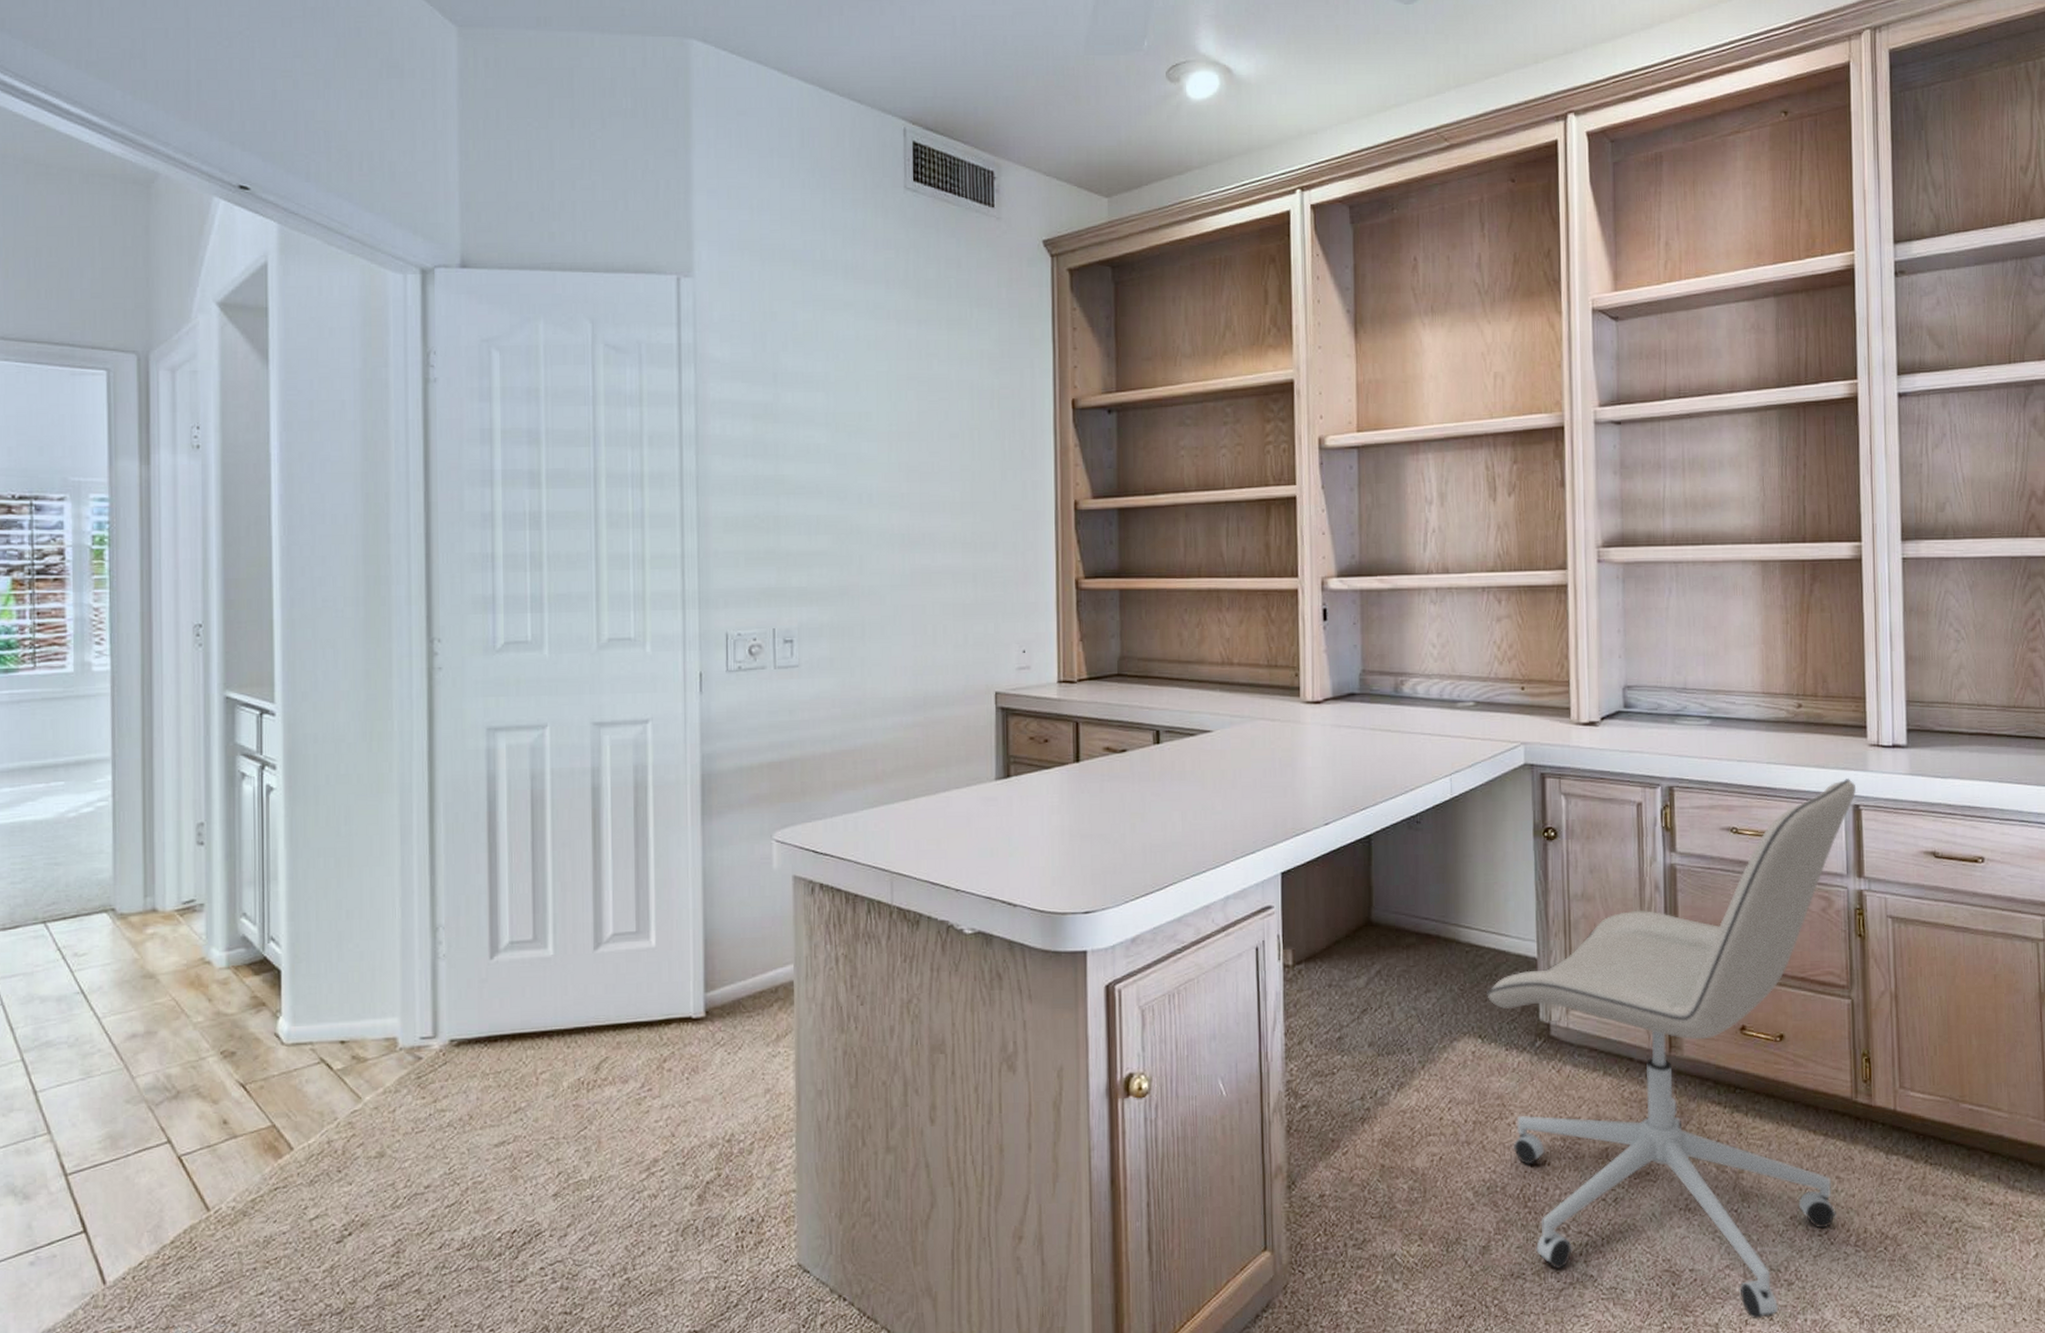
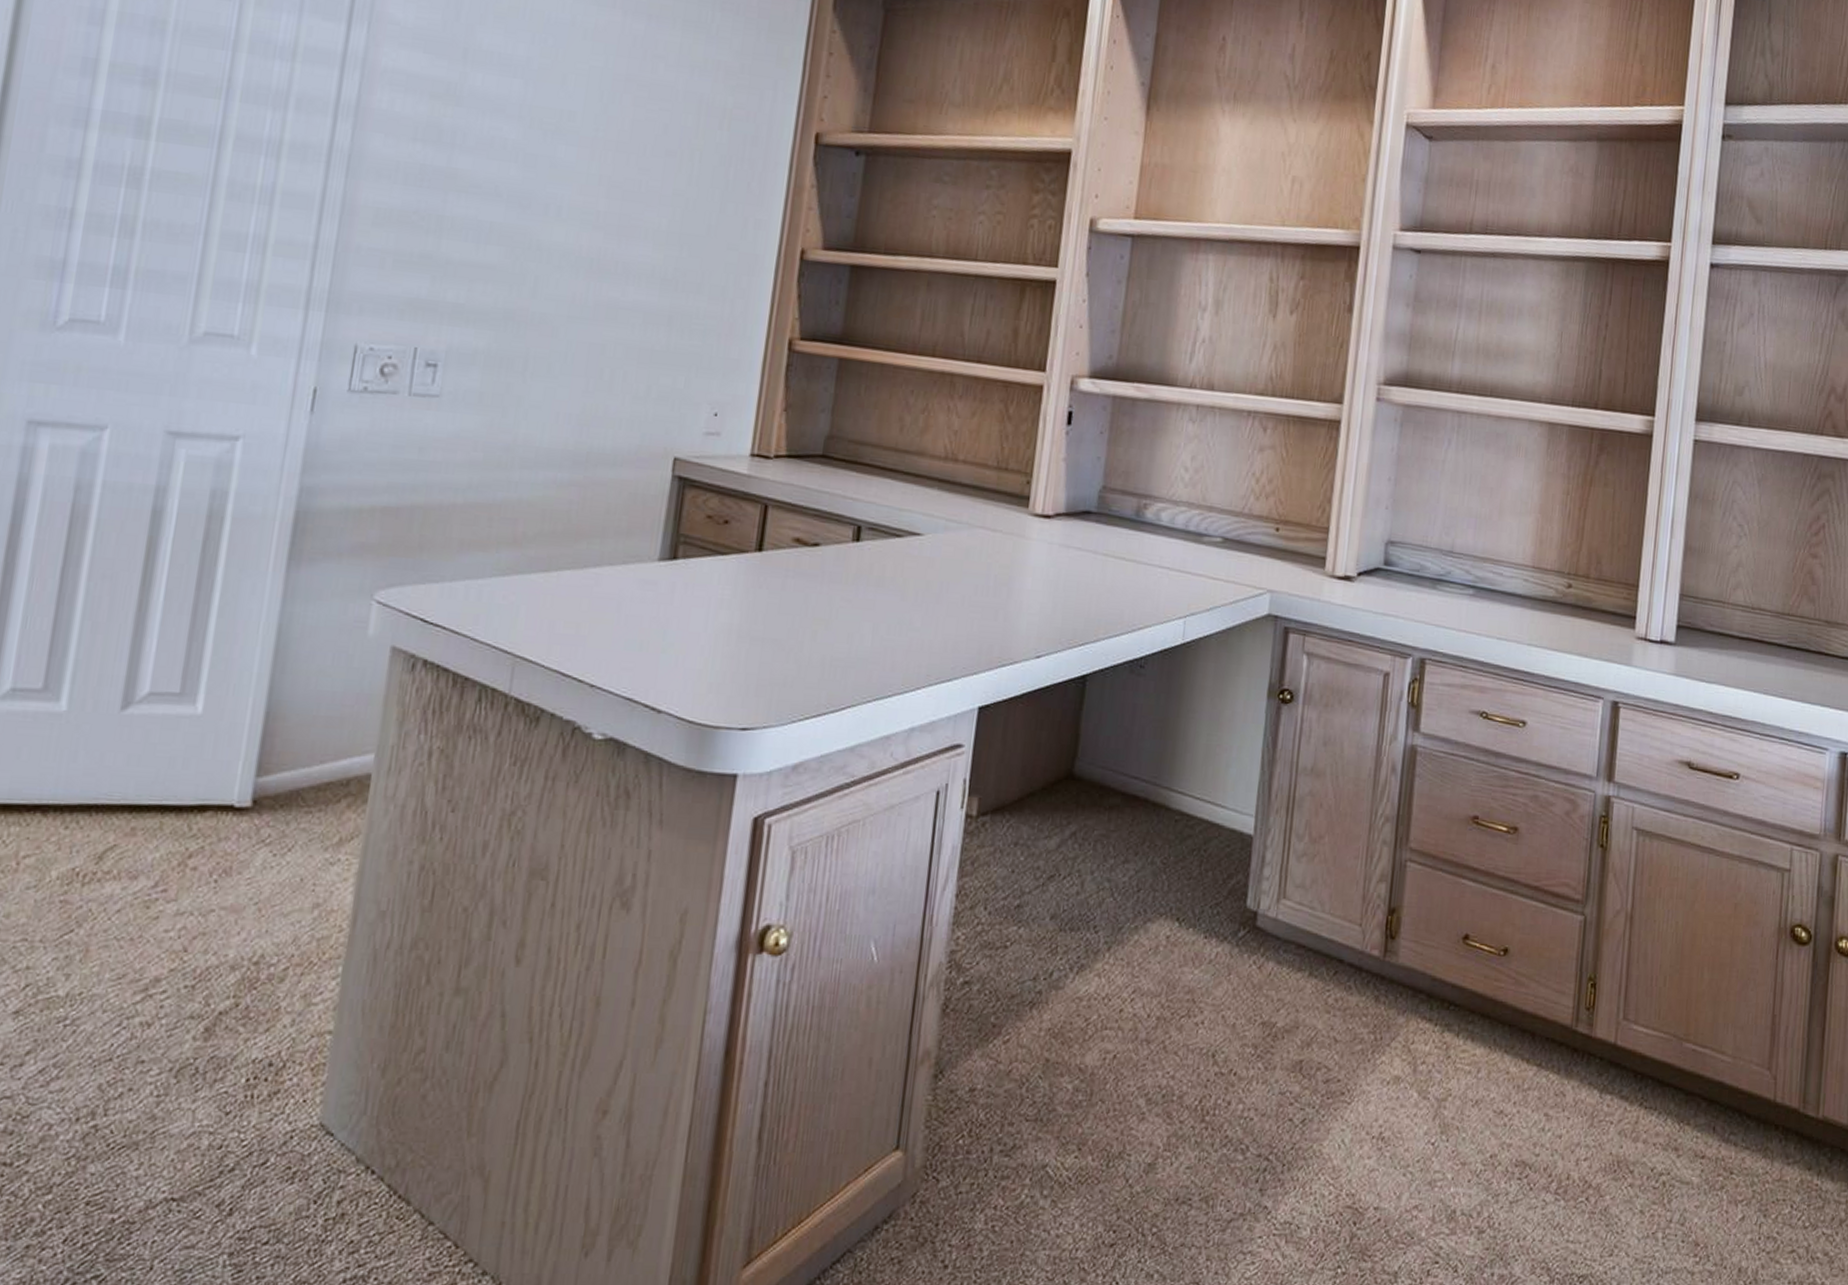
office chair: present [1487,777,1857,1319] -> none [1191,670,1618,1270]

